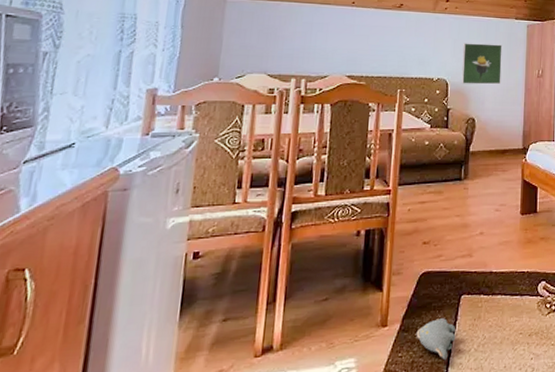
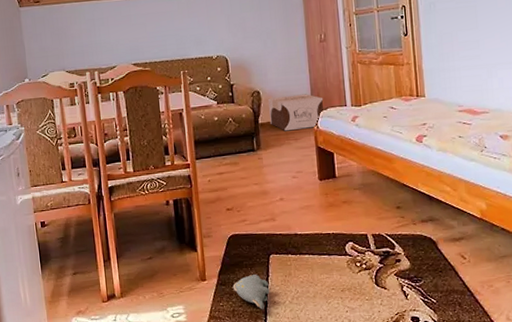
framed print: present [461,43,503,85] -> none [237,13,281,59]
cardboard box: none [481,125,534,162] -> present [267,94,324,131]

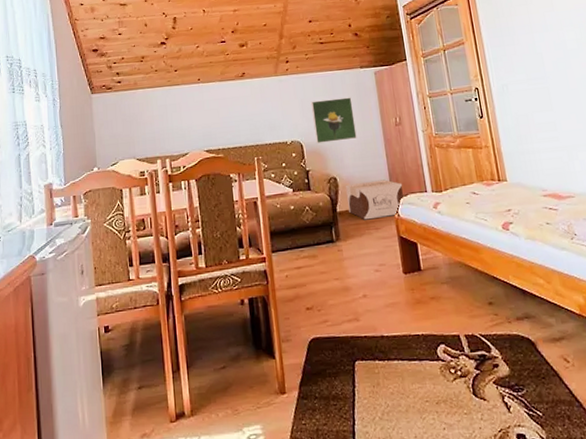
plush toy: present [233,274,270,310] -> none [315,385,357,429]
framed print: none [237,13,281,59] -> present [310,97,357,144]

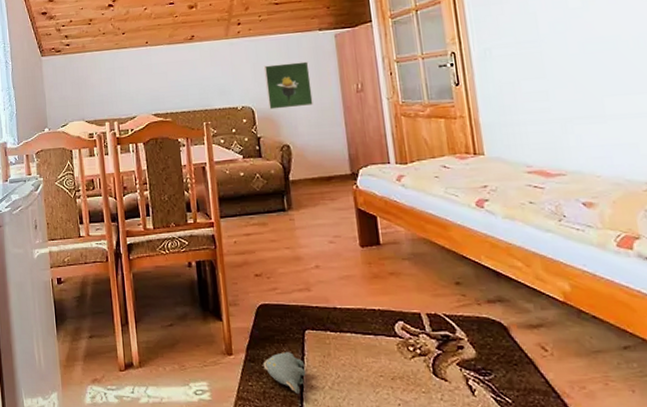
plush toy: none [315,385,357,429] -> present [263,352,306,395]
cardboard box: present [345,179,403,220] -> none [298,149,363,190]

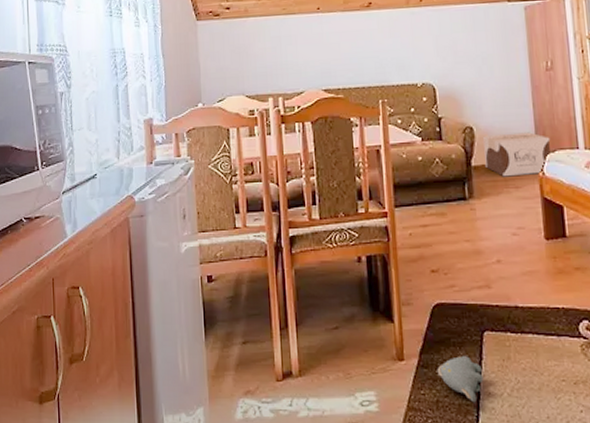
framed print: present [263,61,313,110] -> none [447,35,499,87]
cardboard box: none [298,149,363,190] -> present [482,132,551,177]

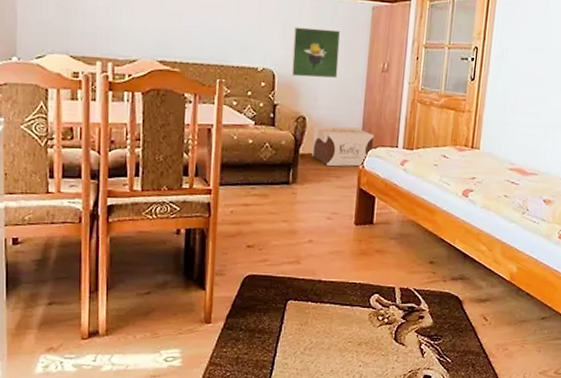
plush toy: present [437,356,484,403] -> none [240,320,282,359]
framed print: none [447,35,499,87] -> present [290,26,341,79]

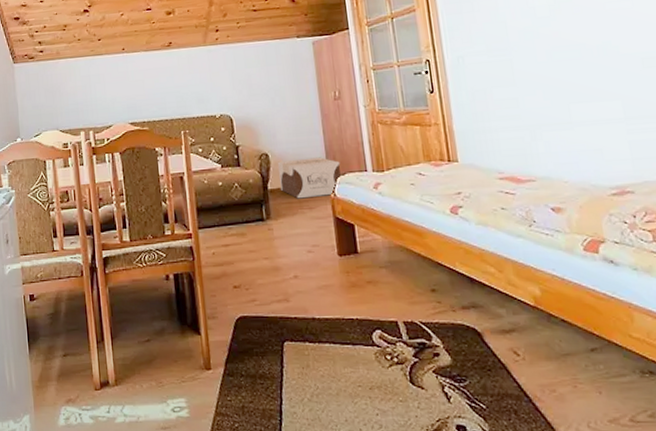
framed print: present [290,26,341,79] -> none [242,69,292,118]

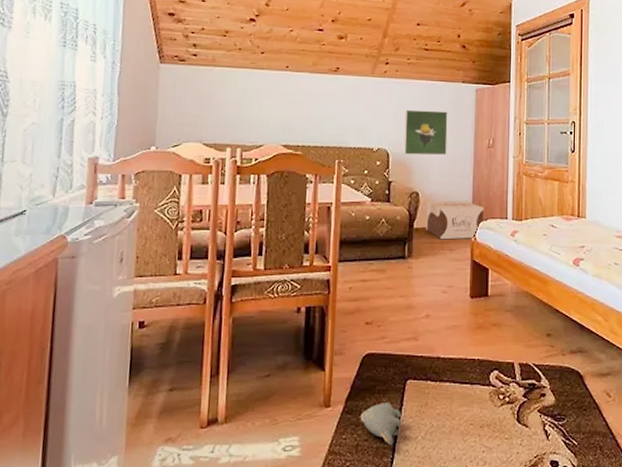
plush toy: none [241,365,285,408] -> present [360,403,402,446]
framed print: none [242,69,292,118] -> present [403,109,448,156]

